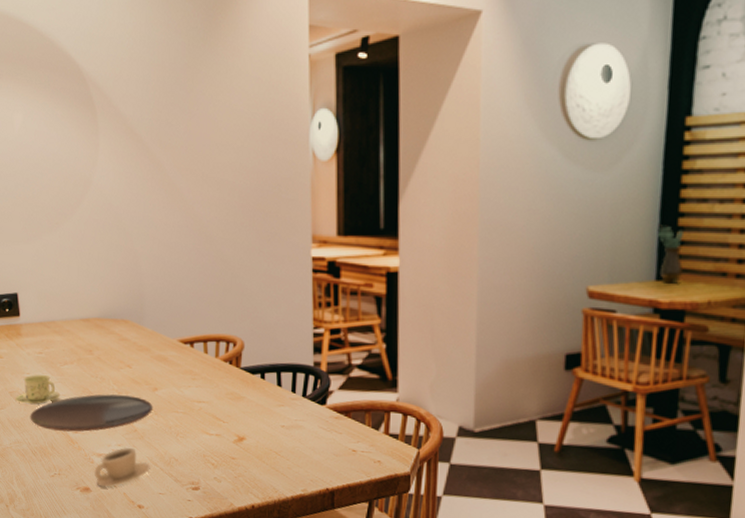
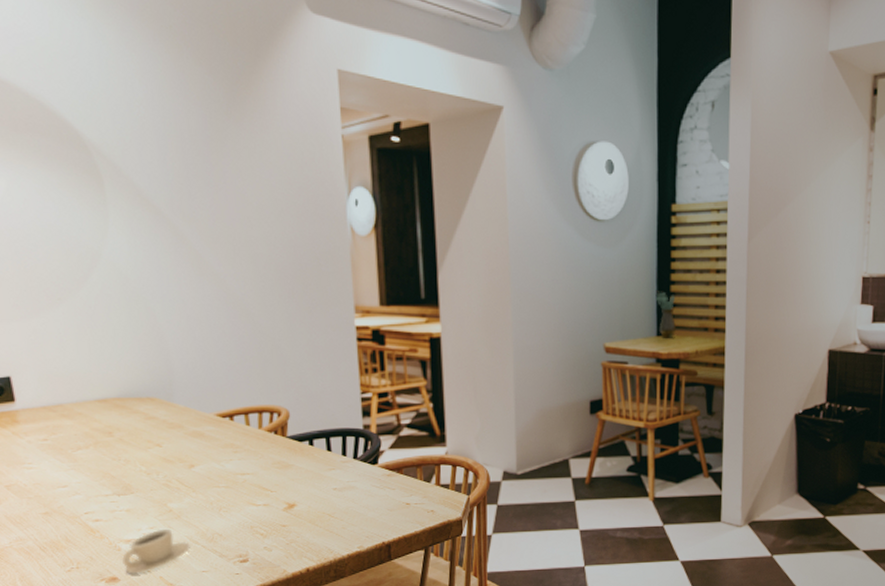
cup and saucer: present [15,374,61,405] -> none [14,462,75,497]
plate: present [30,394,153,432] -> none [35,475,190,522]

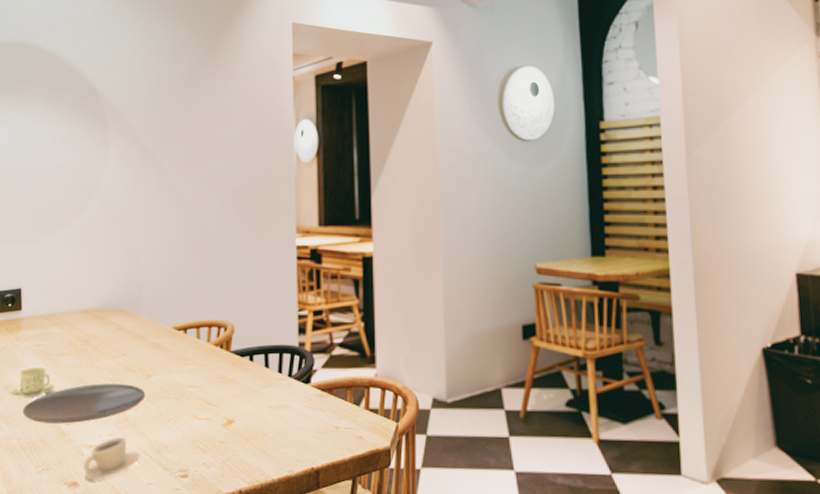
cup and saucer: none [14,462,75,497] -> present [9,366,55,398]
plate: none [35,475,190,522] -> present [22,383,146,424]
vase: present [655,289,677,338] -> none [587,208,613,259]

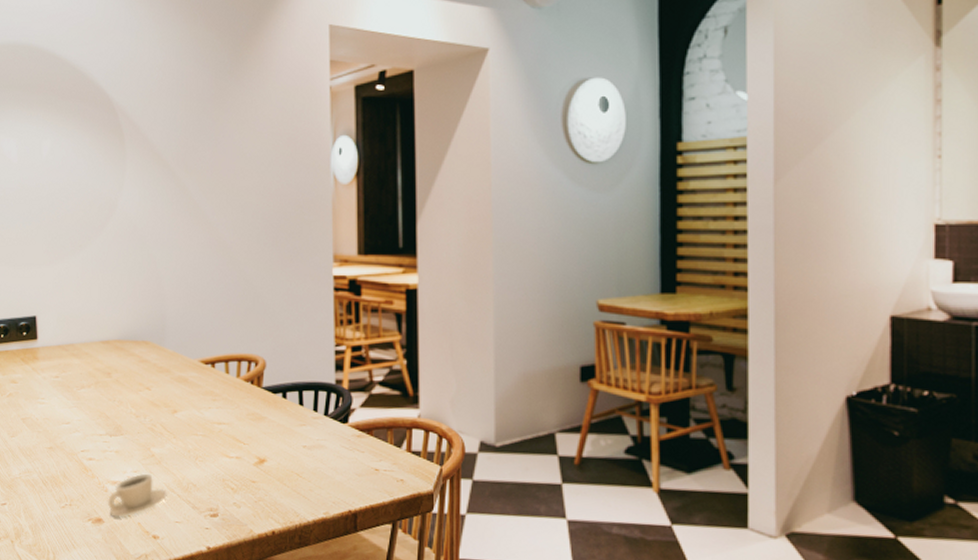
cup and saucer: present [9,366,55,398] -> none [28,399,76,431]
plate: present [22,383,146,424] -> none [42,418,172,459]

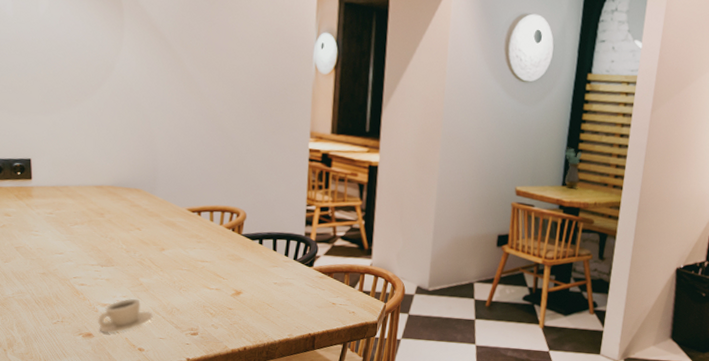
vase: none [659,239,686,296] -> present [564,145,582,189]

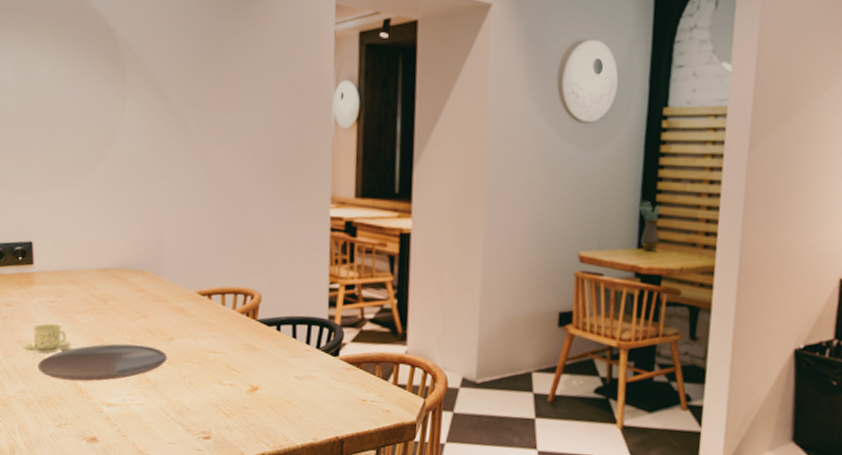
cup and saucer: none [21,232,69,259] -> present [23,323,72,354]
plate: none [35,252,159,285] -> present [37,343,168,382]
cup: present [97,299,153,333] -> none [102,397,161,438]

